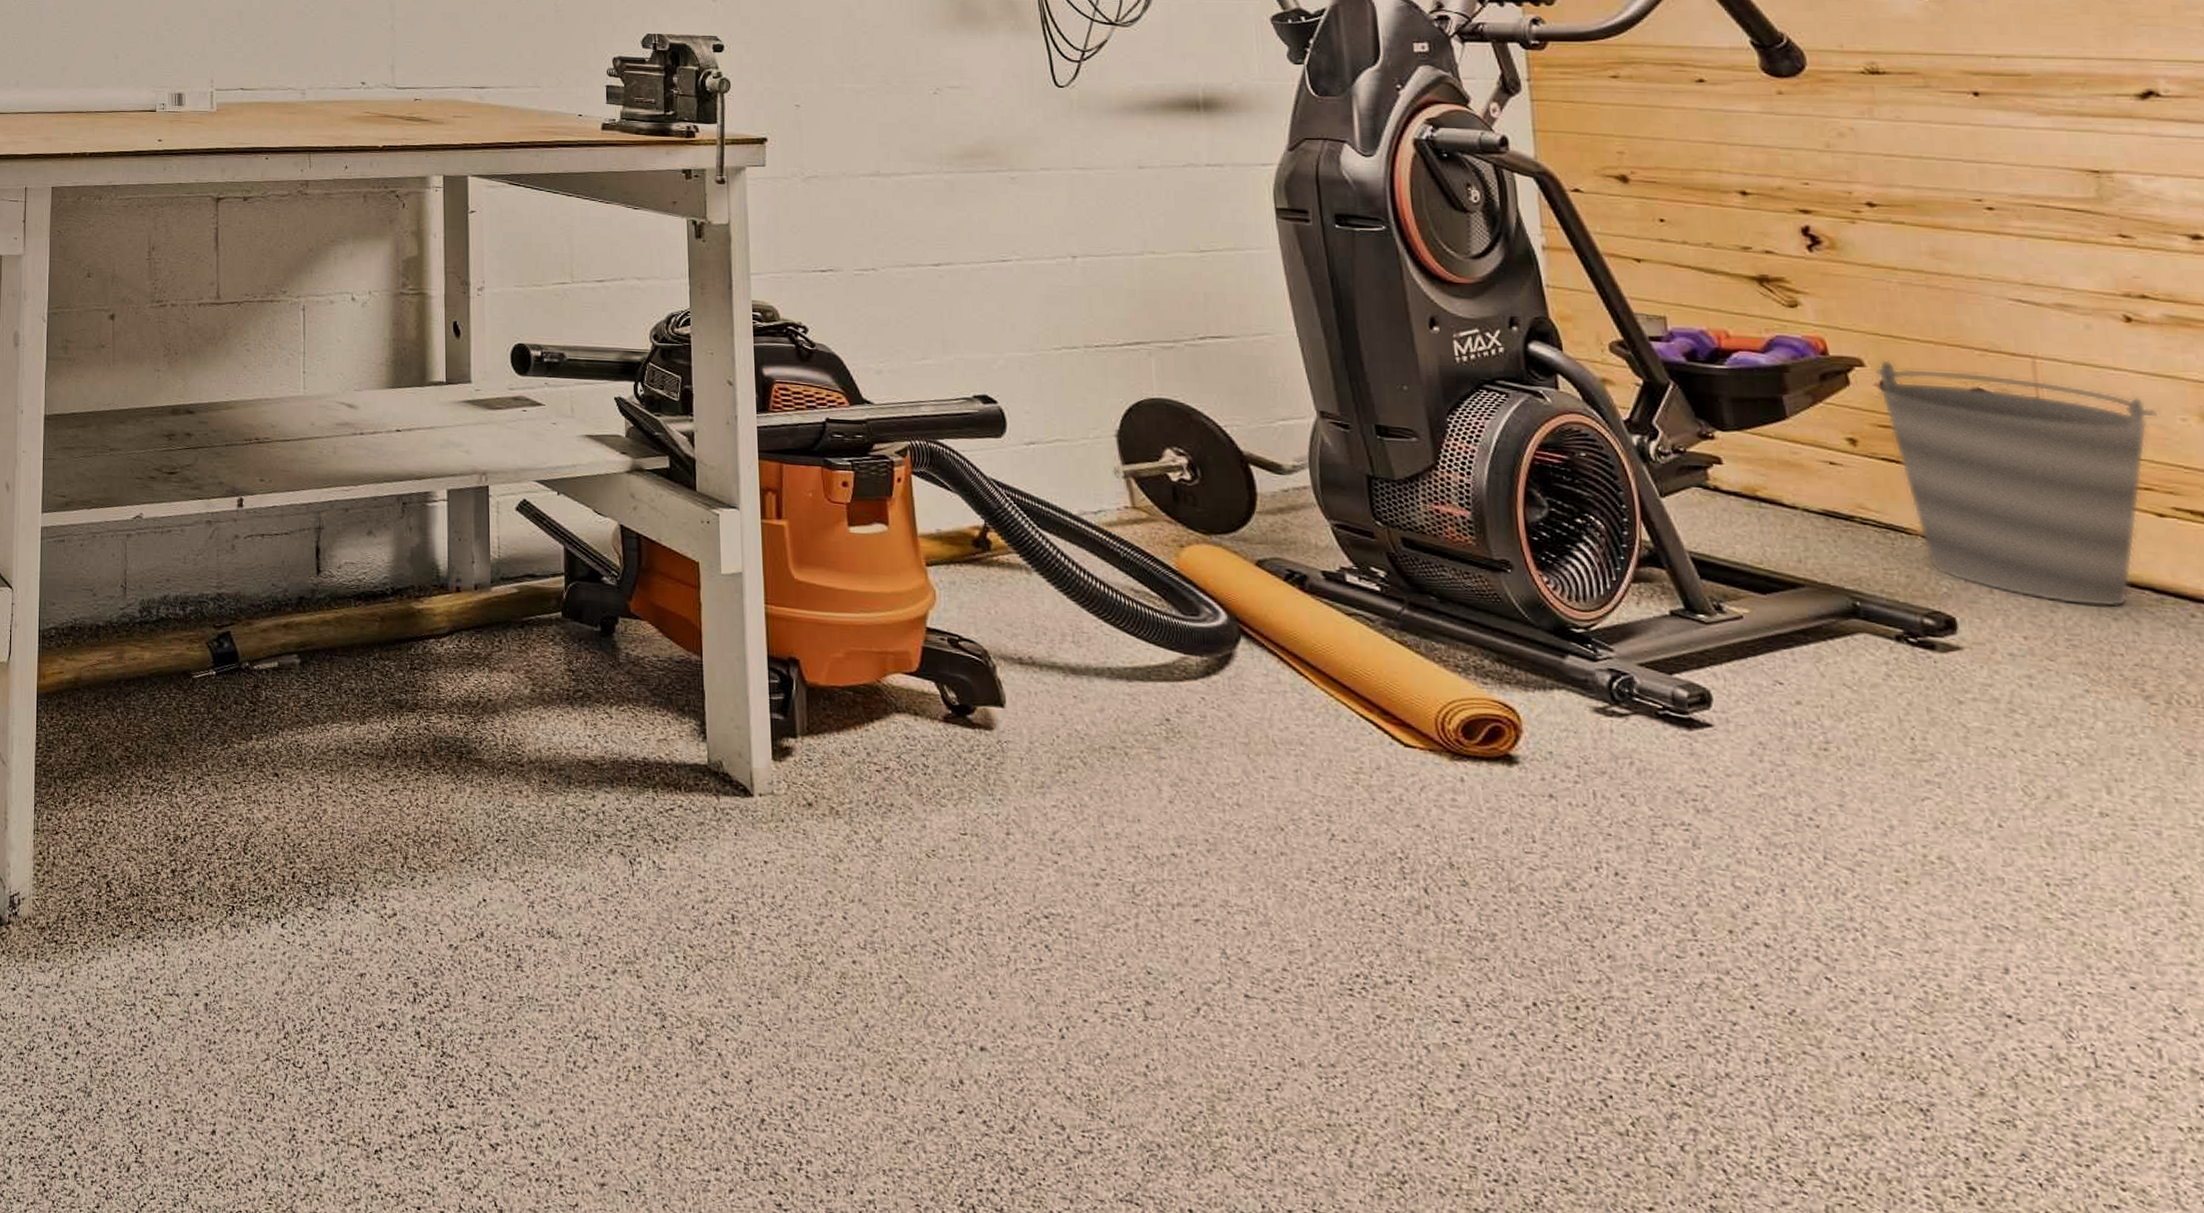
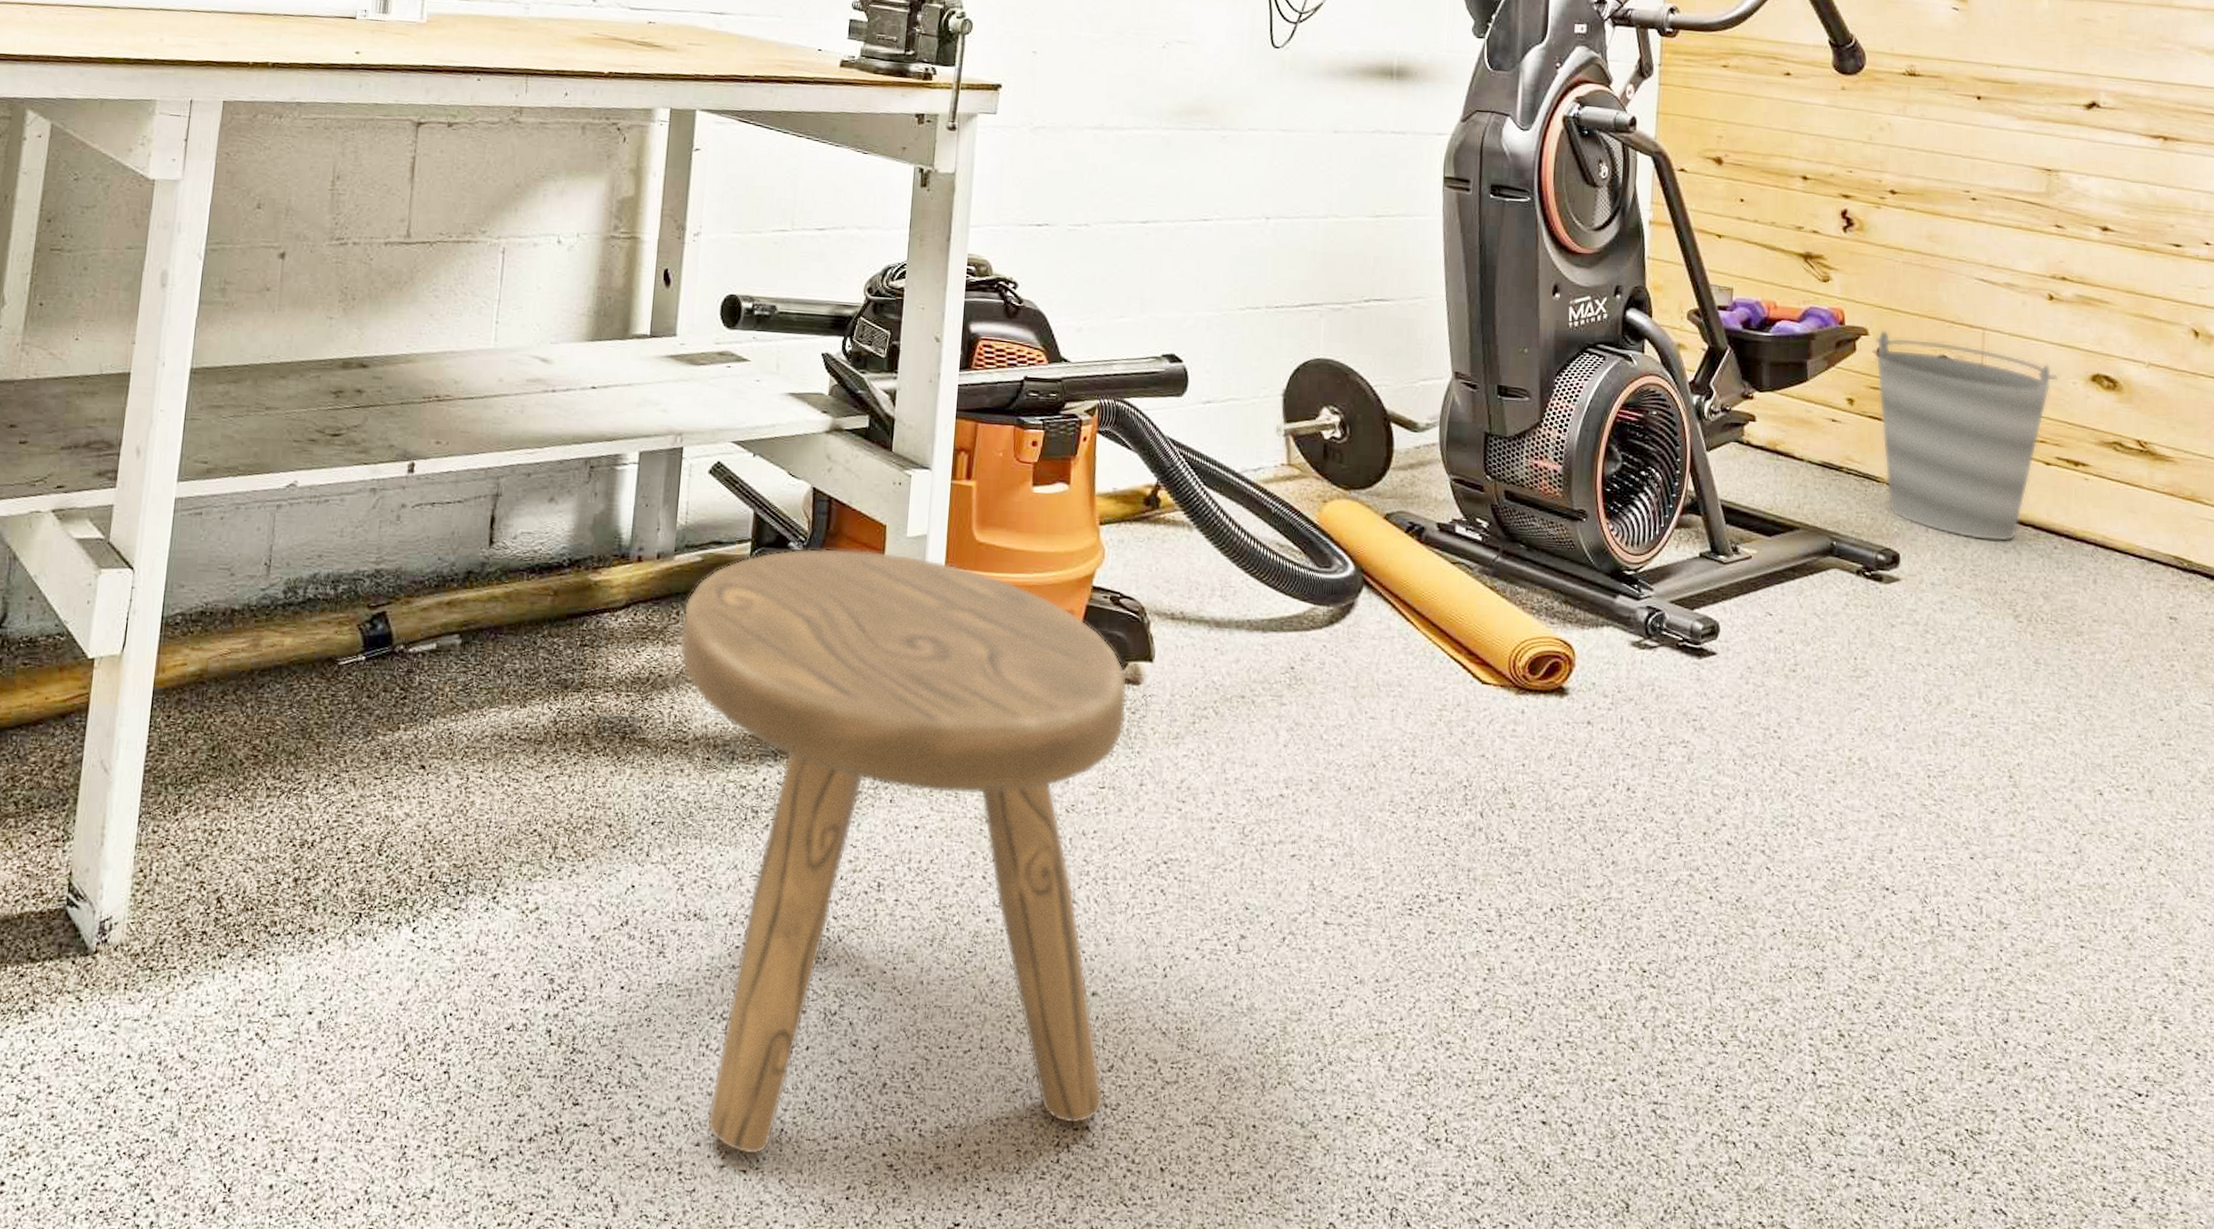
stool: none [505,583,1009,1185] -> present [680,548,1128,1155]

